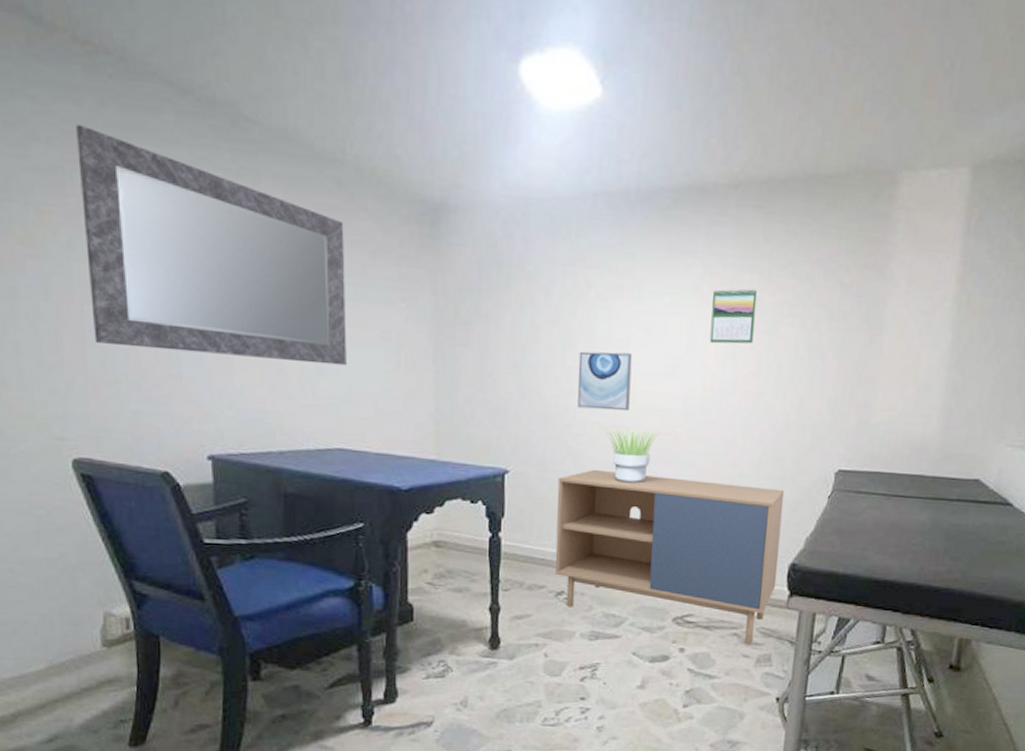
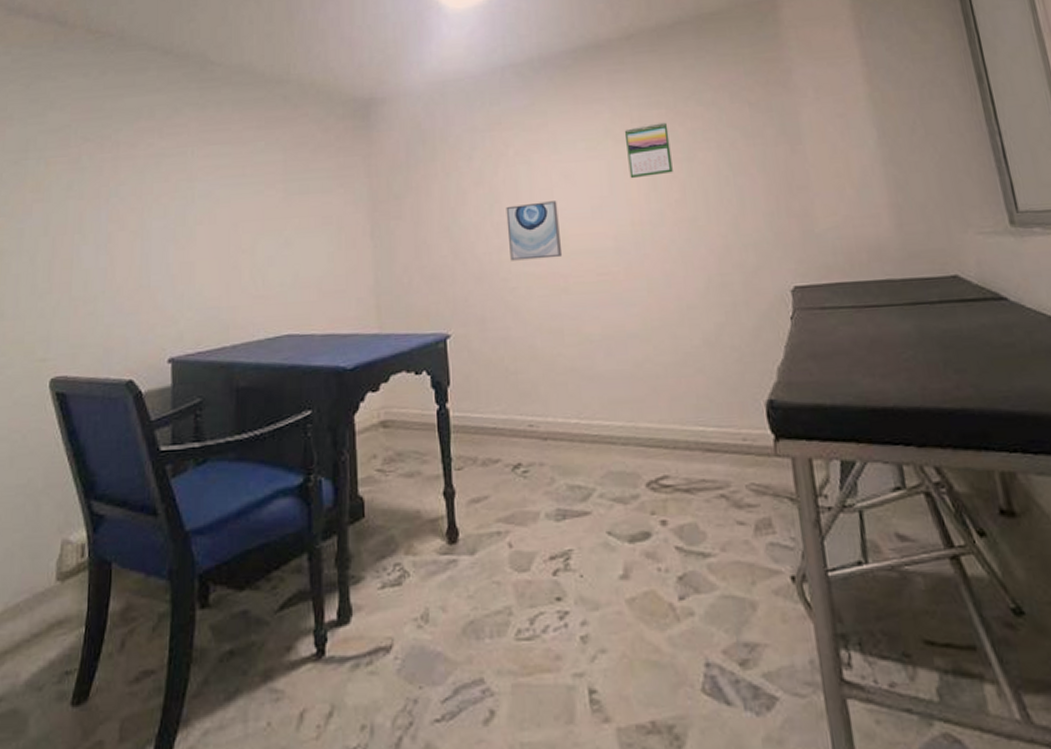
mirror: present [76,124,347,366] -> none [80,91,293,266]
storage cabinet: present [555,469,785,645] -> none [500,316,757,508]
potted plant: present [603,427,660,483] -> none [539,271,597,332]

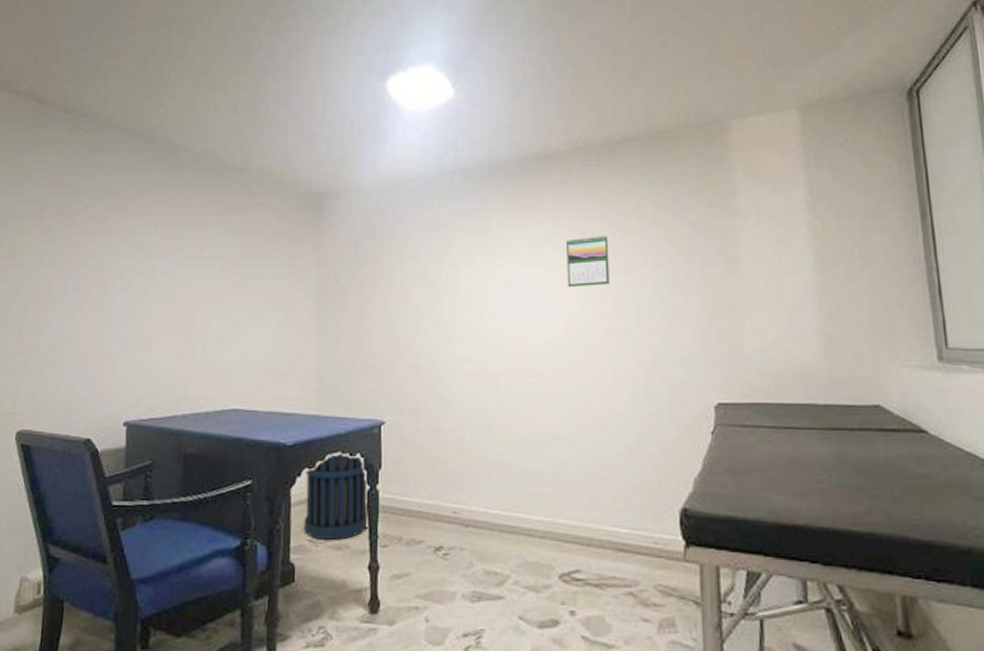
trash can: none [369,372,441,468] -> present [303,453,370,540]
wall art: present [506,201,563,261] -> none [446,303,497,358]

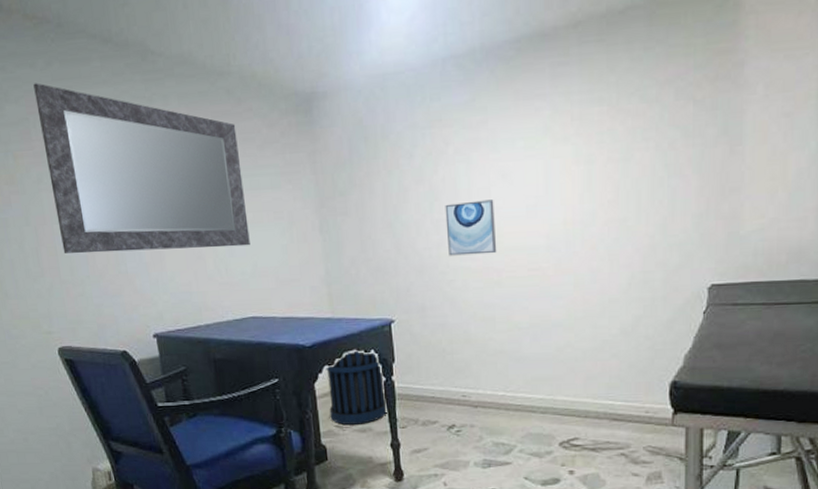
mirror: none [48,167,247,334] -> present [33,83,250,254]
wall art: none [446,303,497,358] -> present [445,200,497,256]
calendar: present [565,235,610,288] -> none [563,120,609,179]

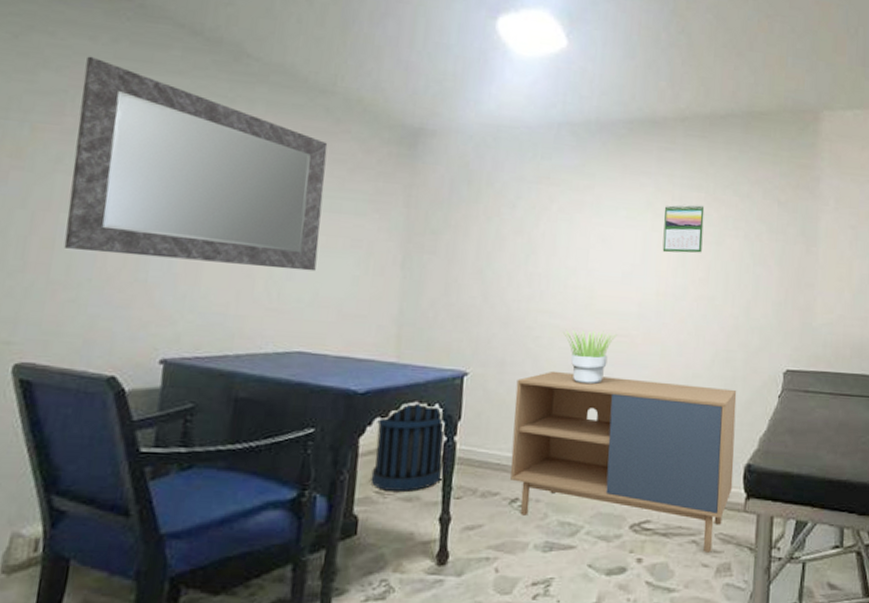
storage cabinet: none [438,310,659,463] -> present [510,371,737,553]
wall art: present [445,200,497,256] -> none [538,259,591,315]
potted plant: none [474,267,528,320] -> present [562,330,617,385]
calendar: none [563,120,609,179] -> present [662,205,705,253]

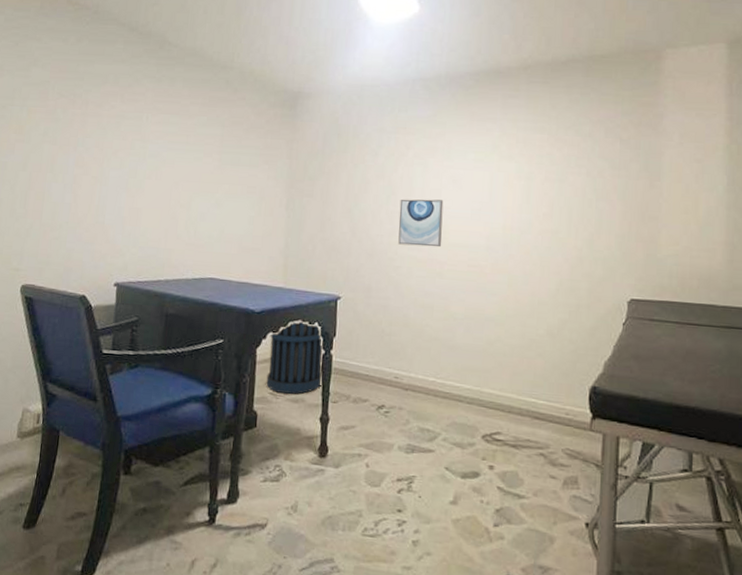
mirror: present [63,56,328,272] -> none [50,54,228,213]
storage cabinet: present [510,371,737,553] -> none [377,296,582,466]
wall art: none [538,259,591,315] -> present [398,199,444,248]
potted plant: present [562,330,617,385] -> none [419,261,467,309]
calendar: present [662,205,705,253] -> none [508,146,548,191]

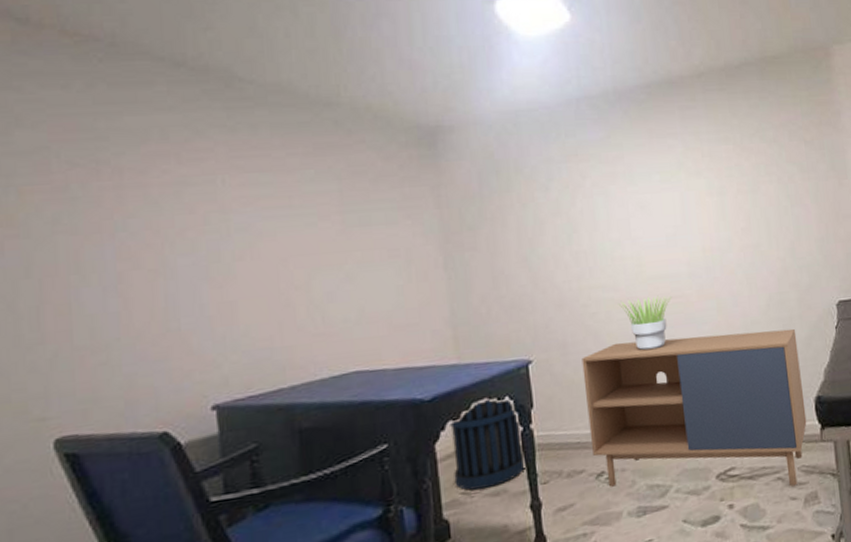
storage cabinet: none [377,296,582,466] -> present [582,328,807,487]
wall art: present [398,199,444,248] -> none [584,230,640,288]
potted plant: none [419,261,467,309] -> present [618,295,671,351]

